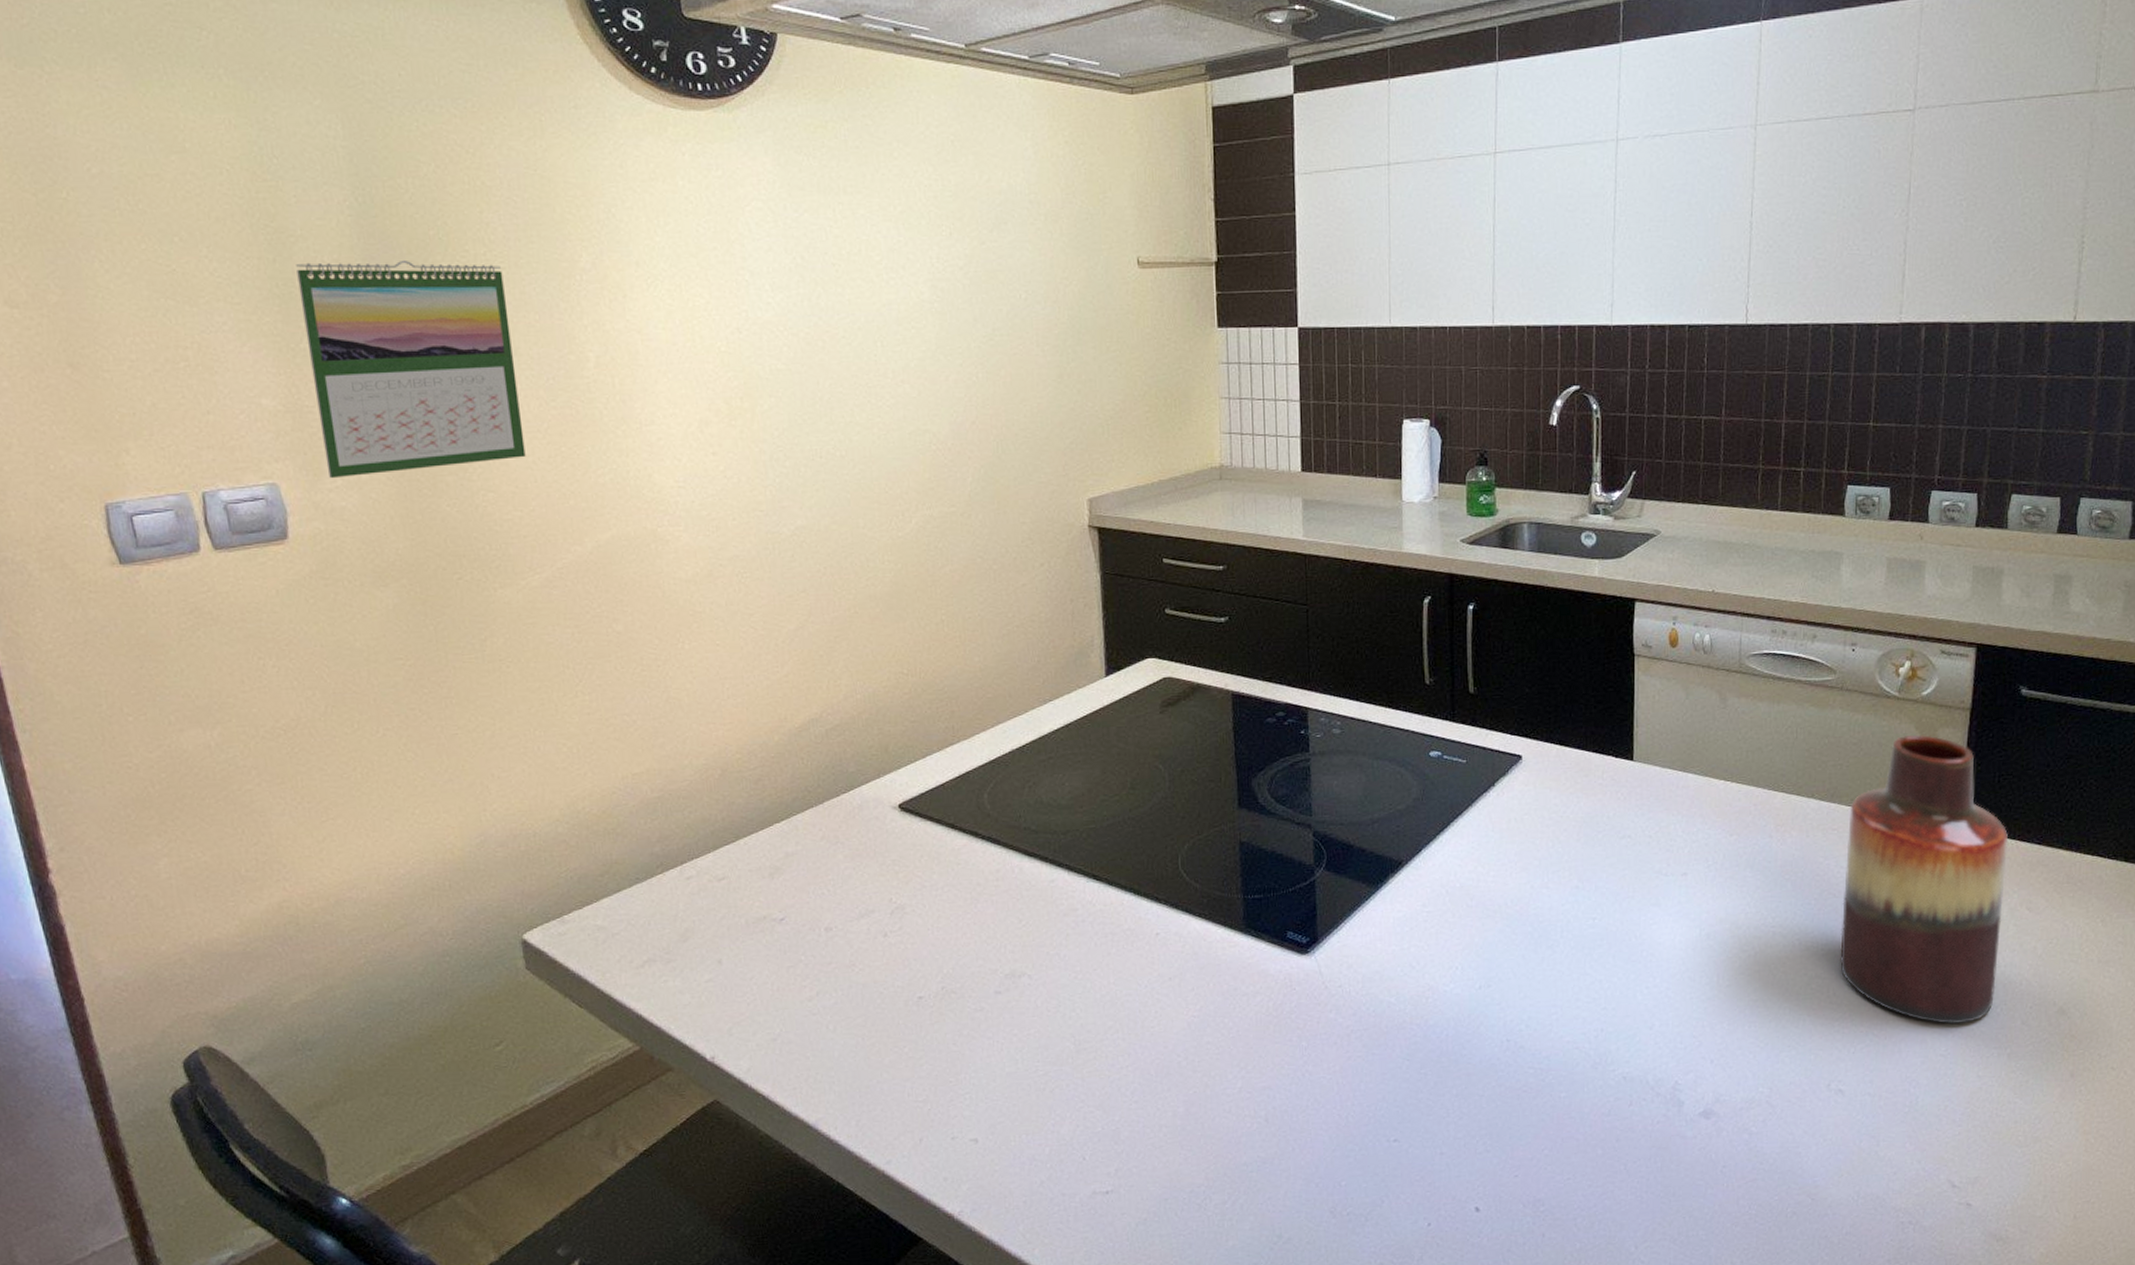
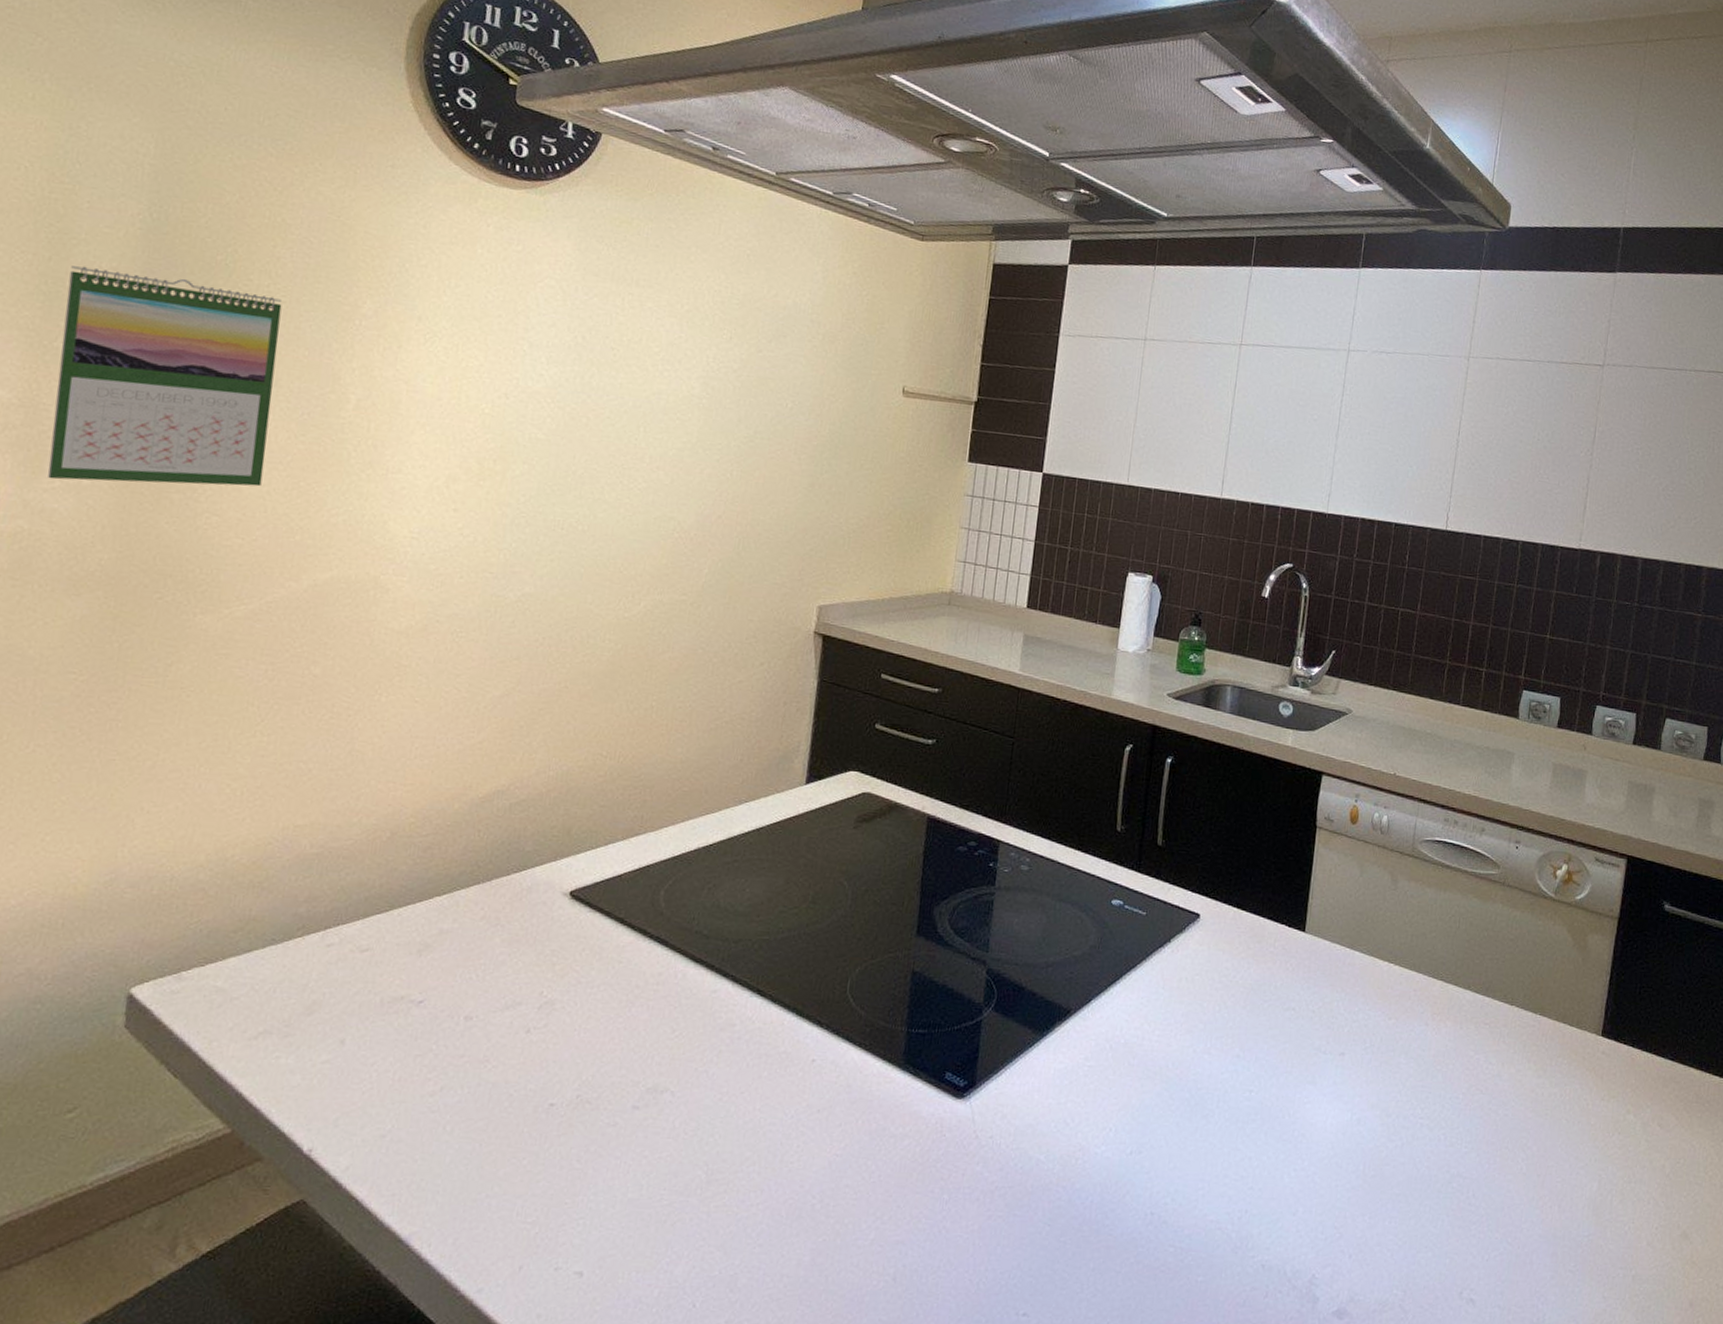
vase: present [1840,735,2009,1025] -> none [1481,937,1645,1240]

